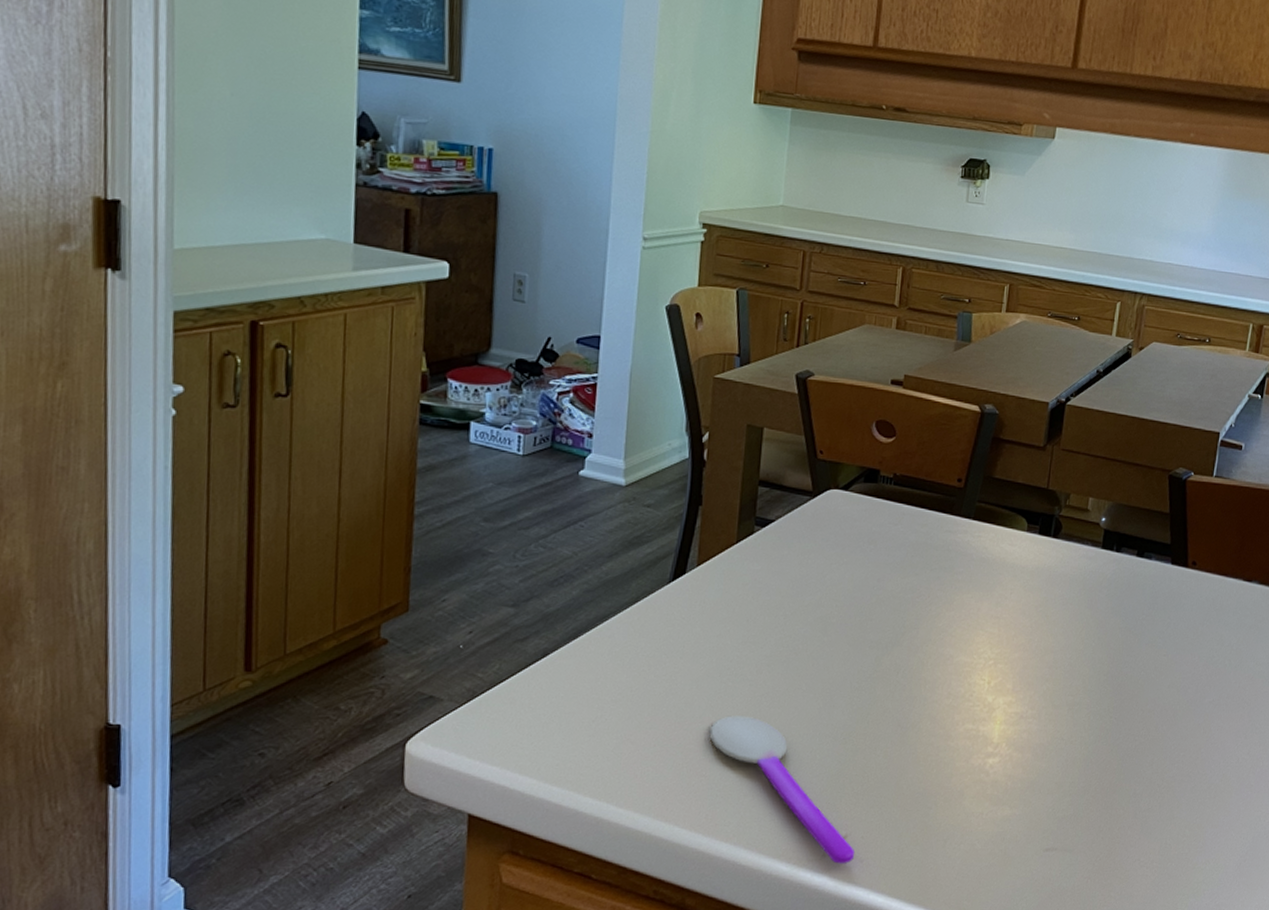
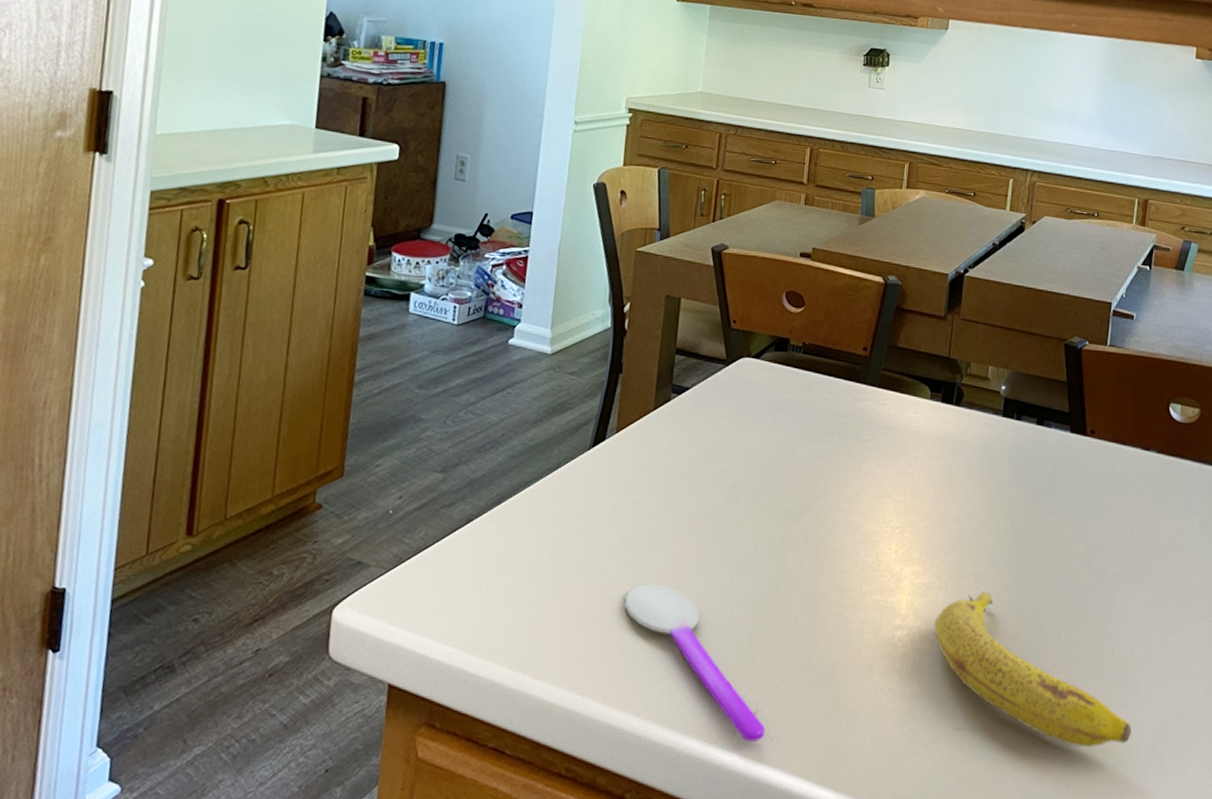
fruit: none [1026,720,1220,865] -> present [934,591,1131,748]

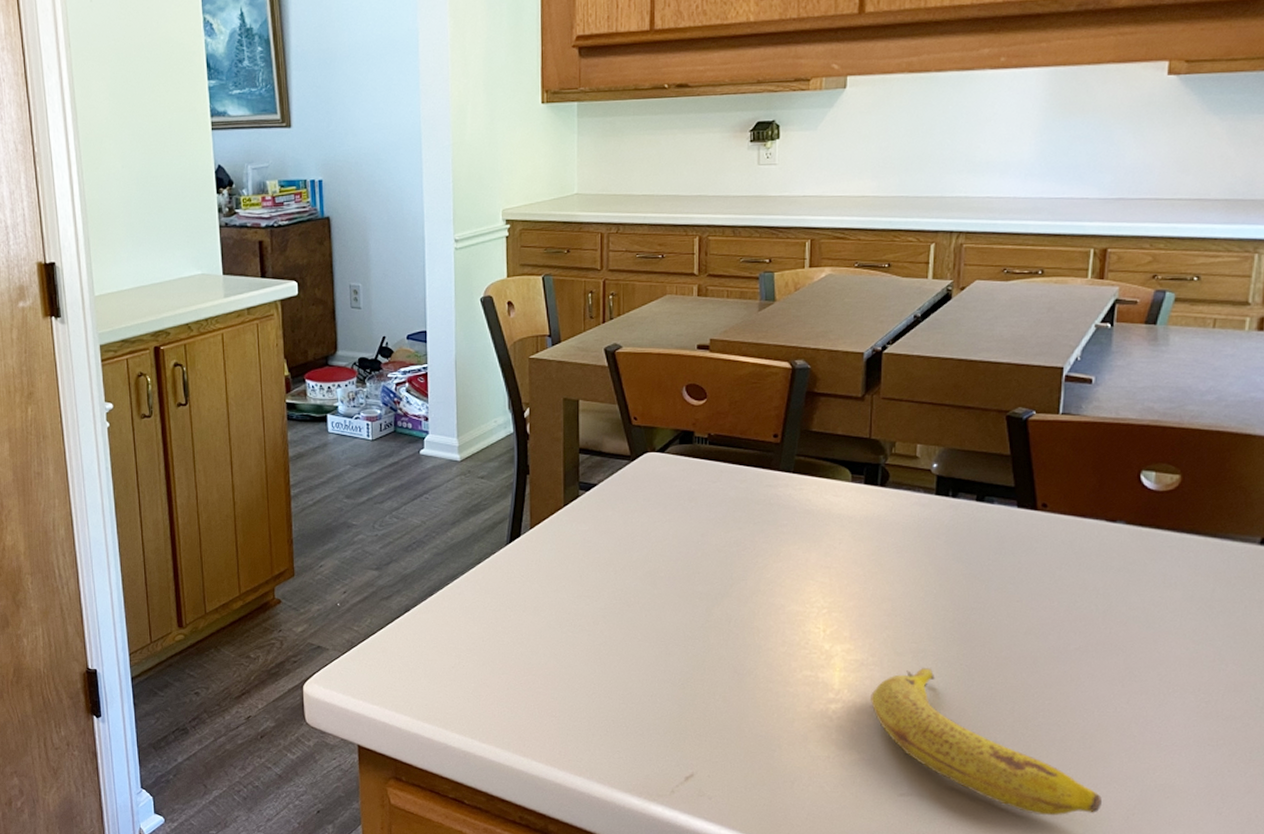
spoon: present [624,584,766,742] -> none [555,663,703,800]

